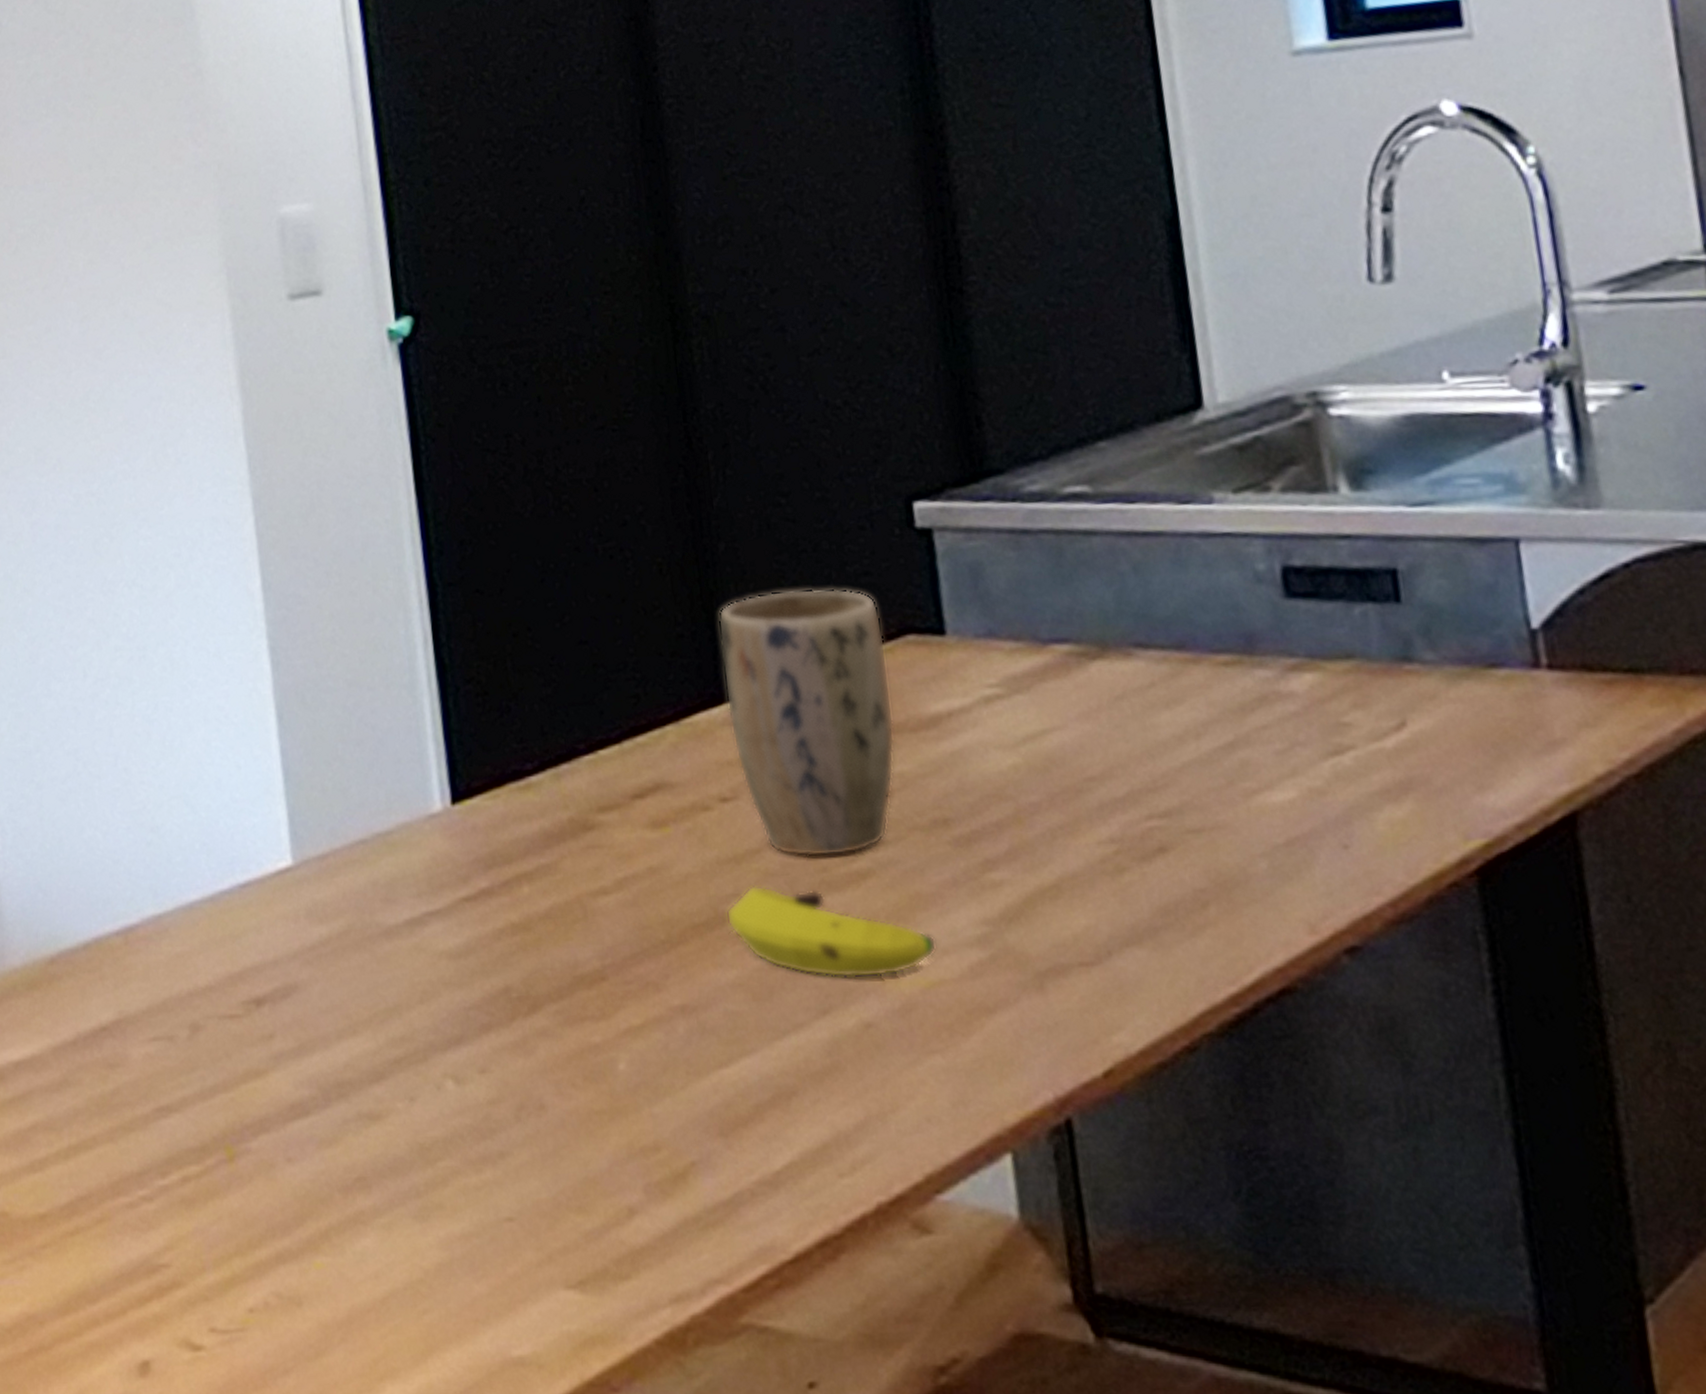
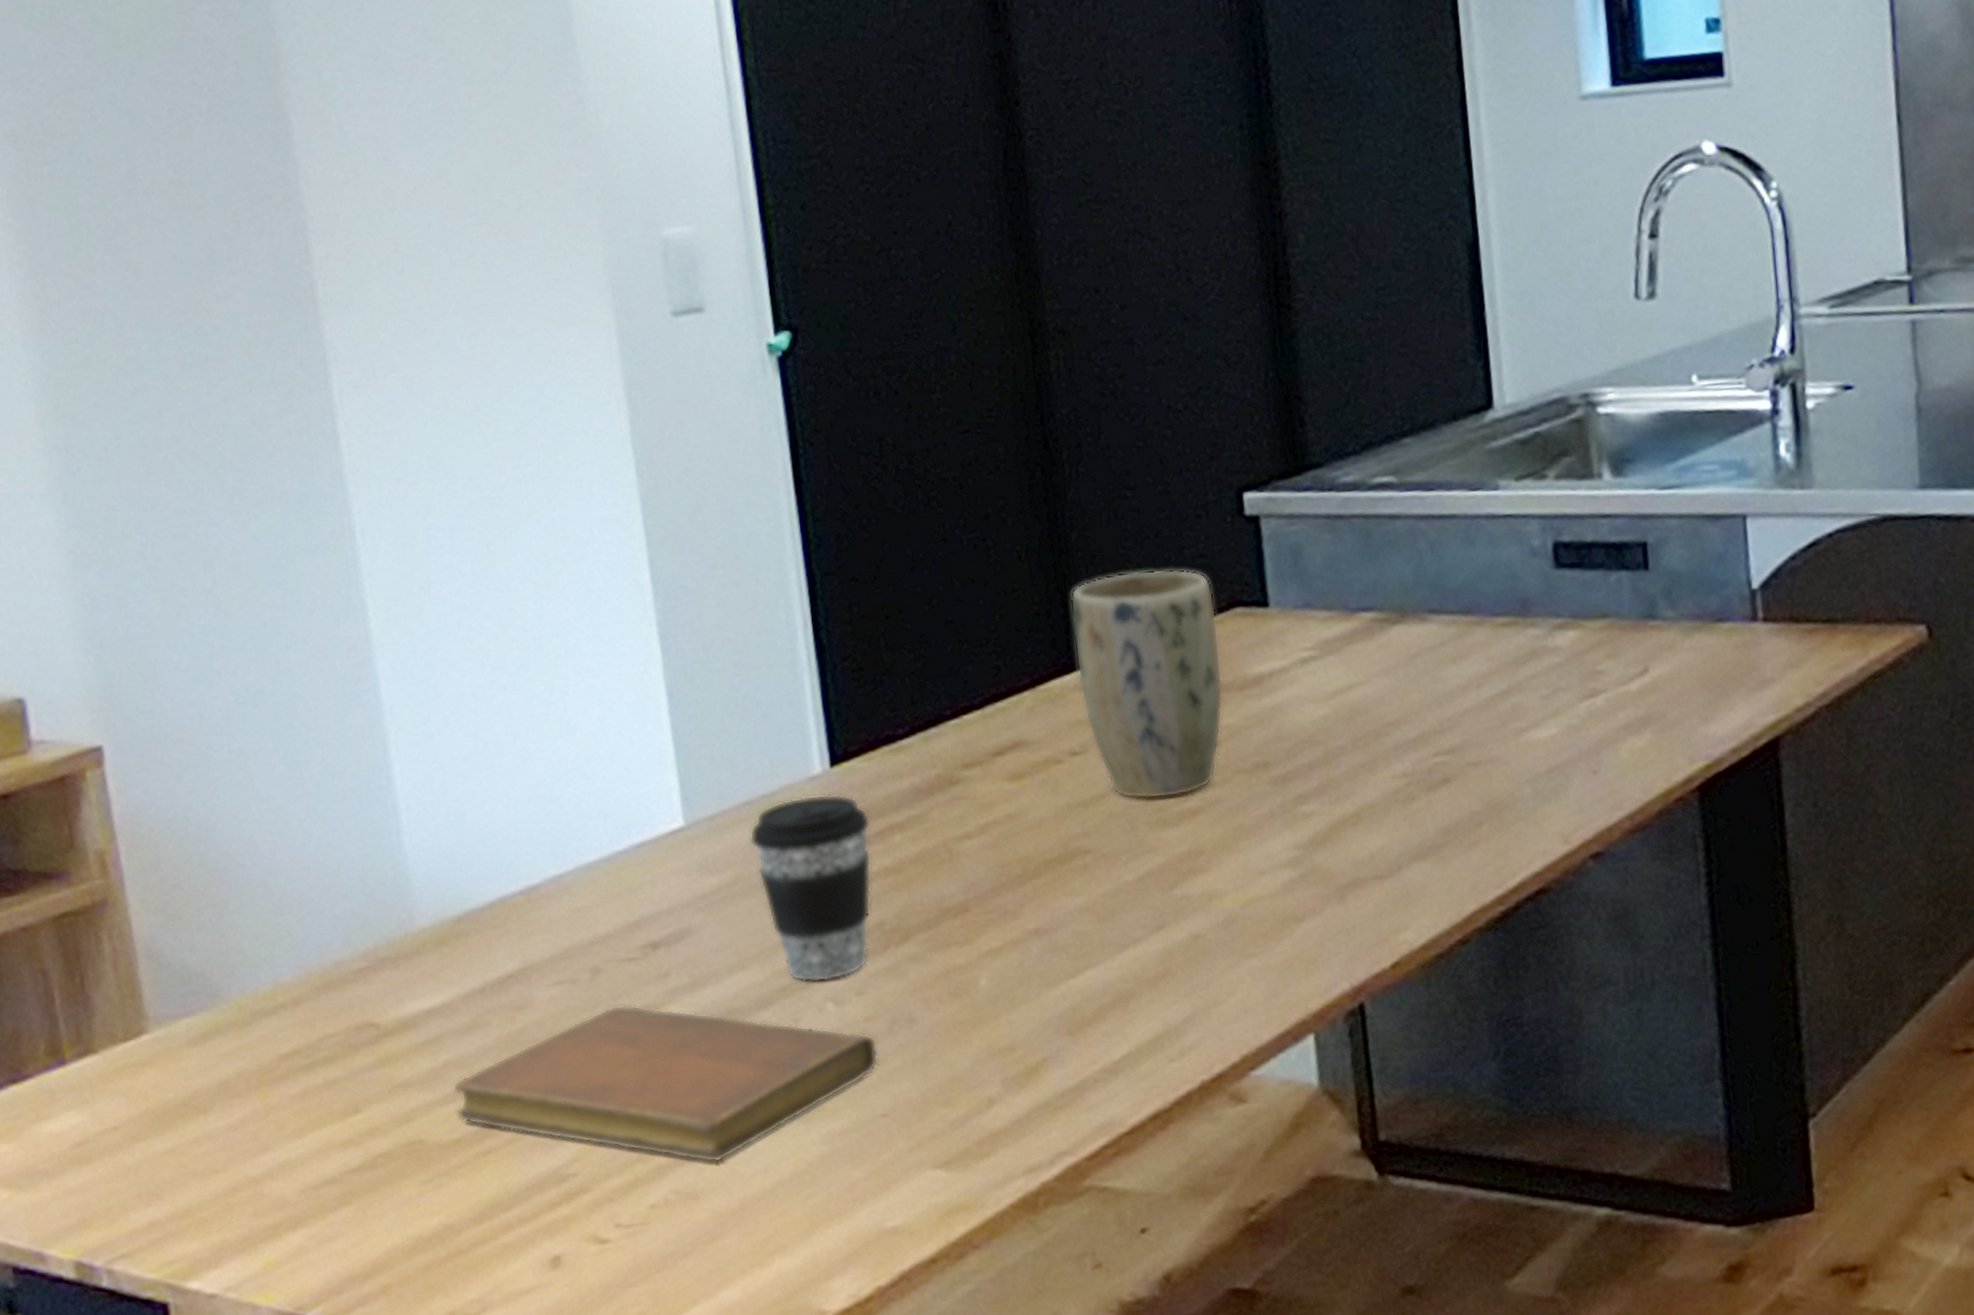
notebook: none [39,1068,504,1262] -> present [452,1004,879,1163]
coffee cup: none [362,835,497,1055] -> present [749,794,872,982]
banana: present [726,884,937,978] -> none [1075,824,1256,899]

